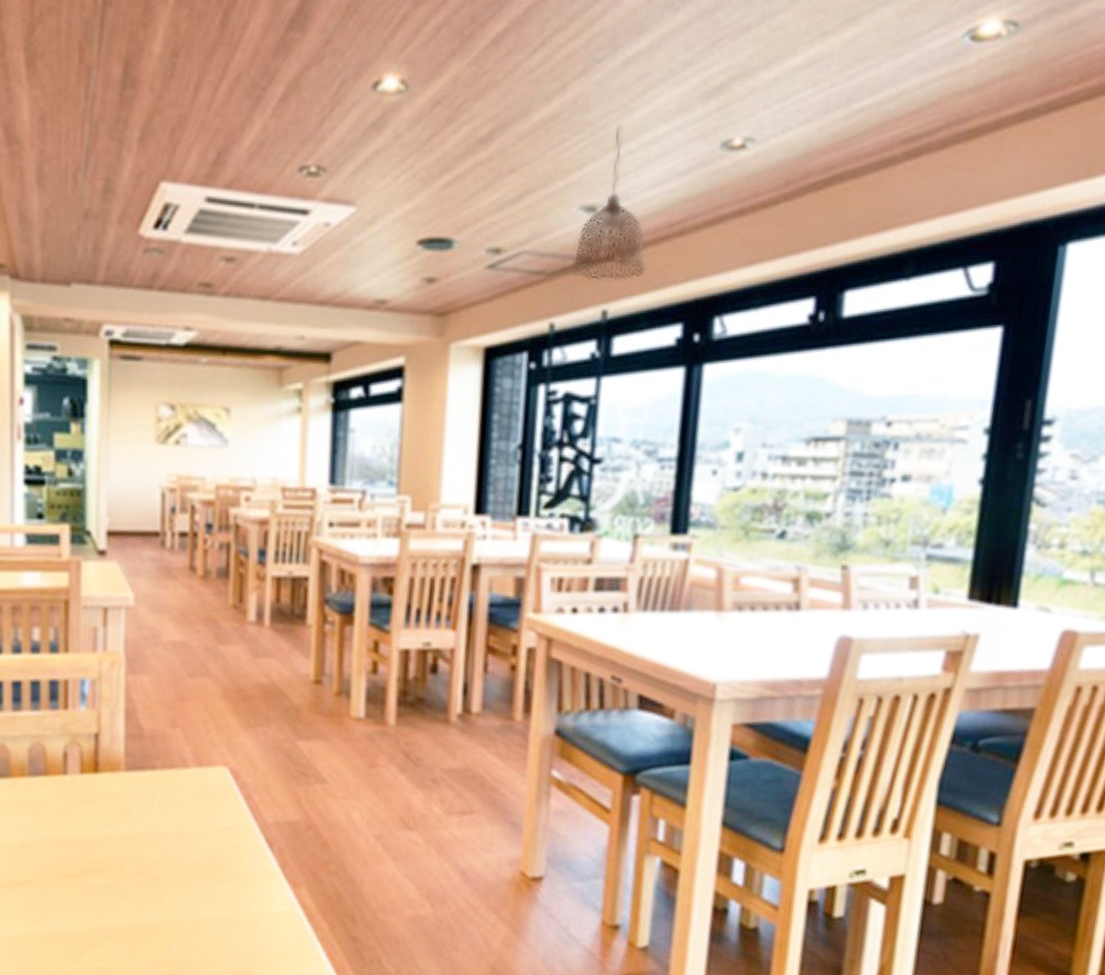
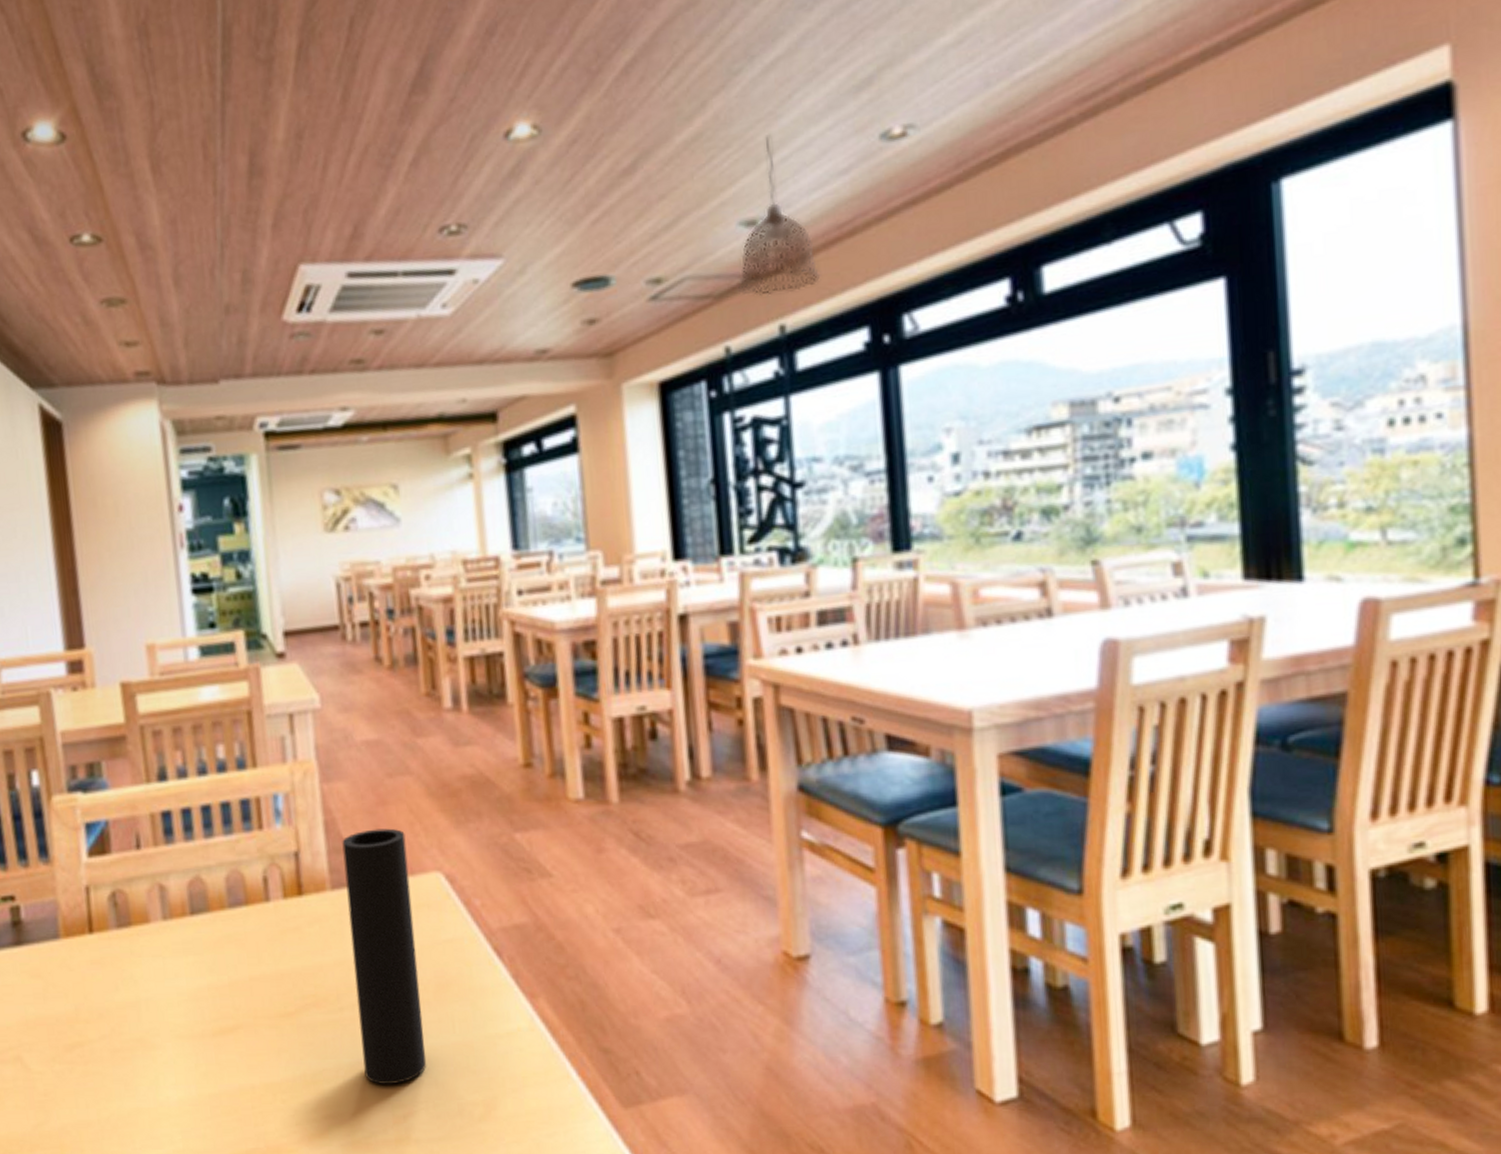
cup: none [137,721,198,948] -> present [342,828,427,1085]

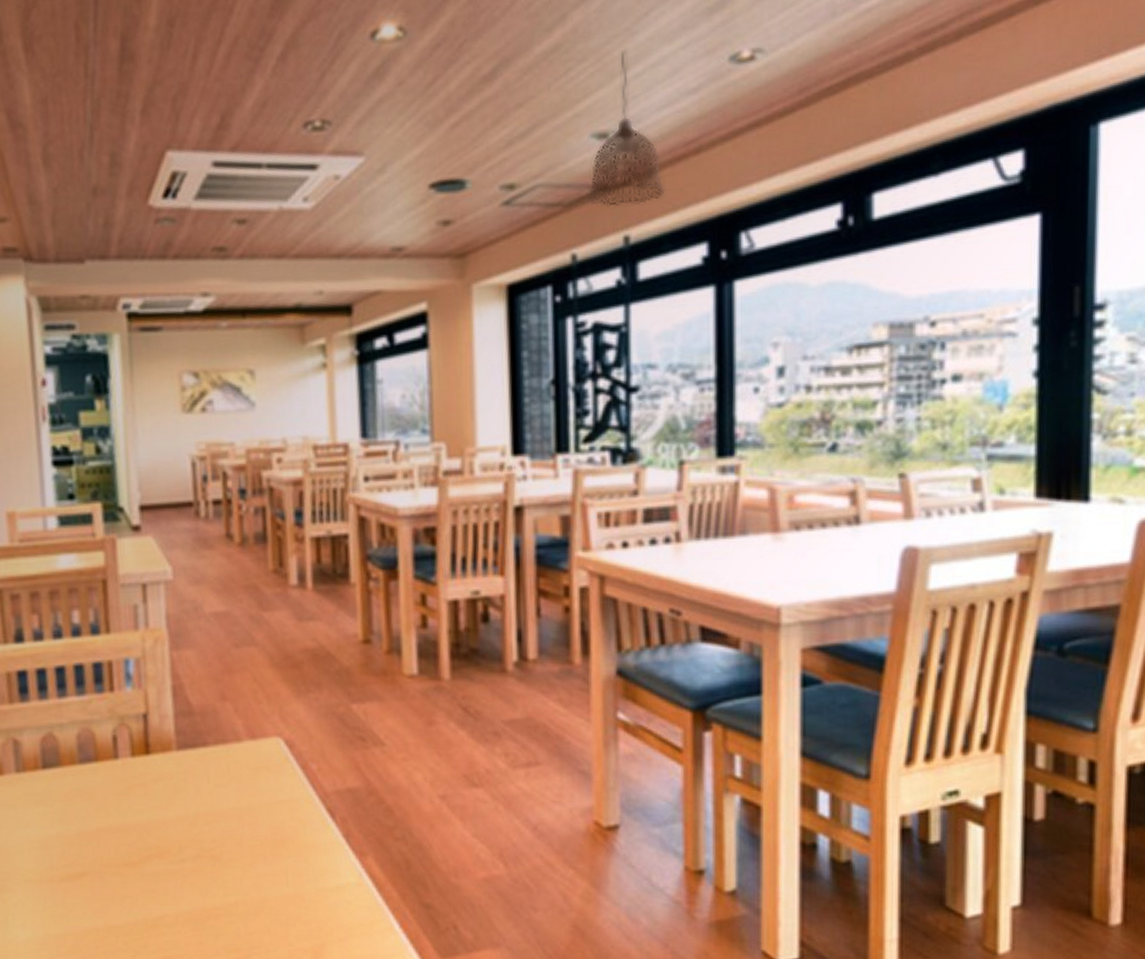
cup: present [342,828,427,1085] -> none [189,695,261,931]

